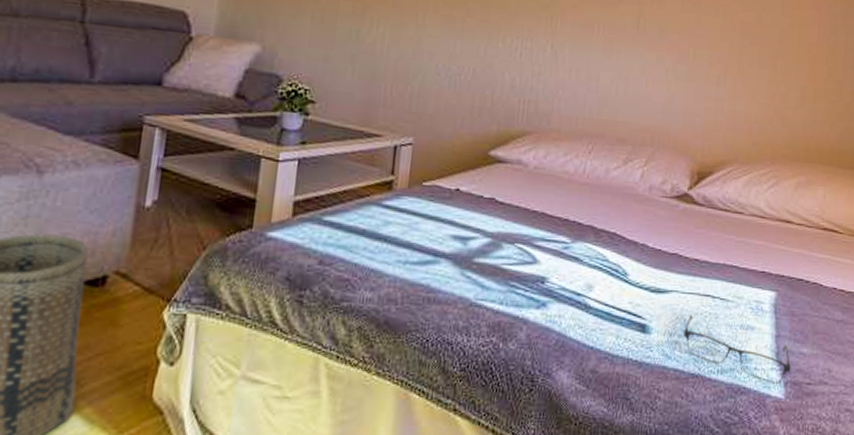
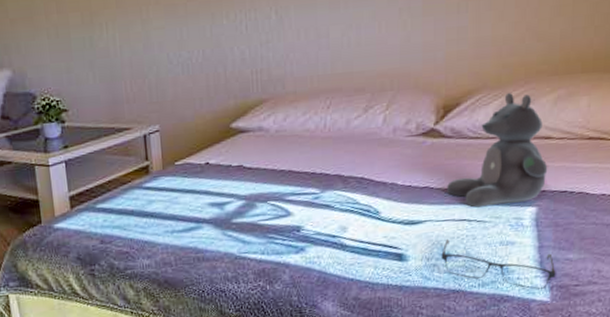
stuffed animal: none [695,169,788,285] -> present [447,92,548,208]

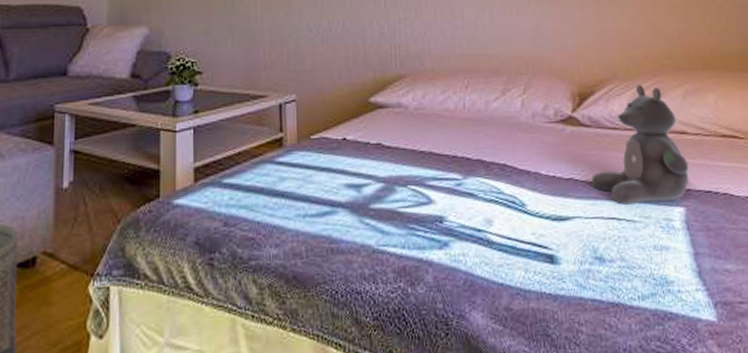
eyeglasses: present [441,238,556,289] -> none [594,239,718,306]

